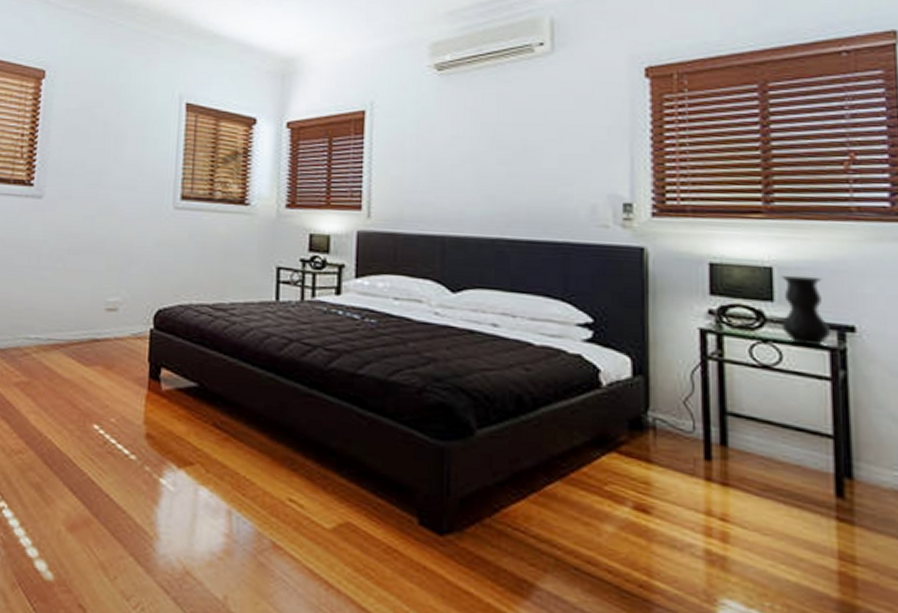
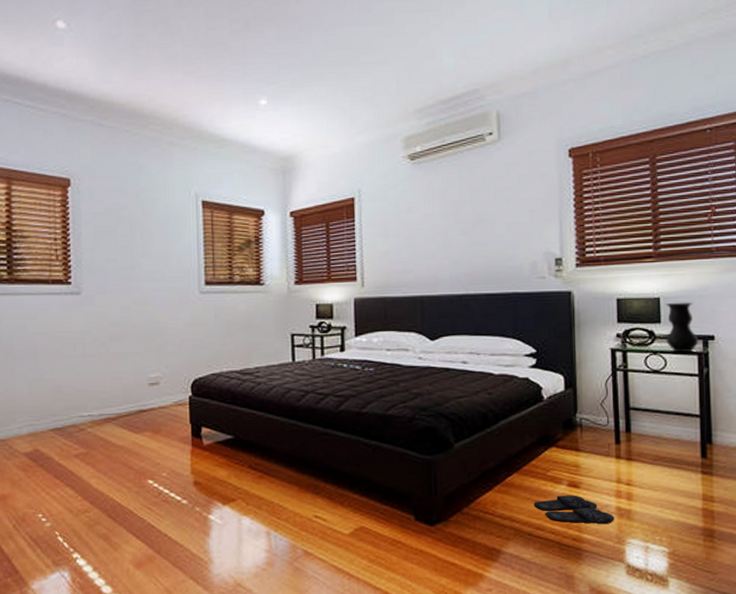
slippers: none [583,520,702,571] -> present [534,495,615,524]

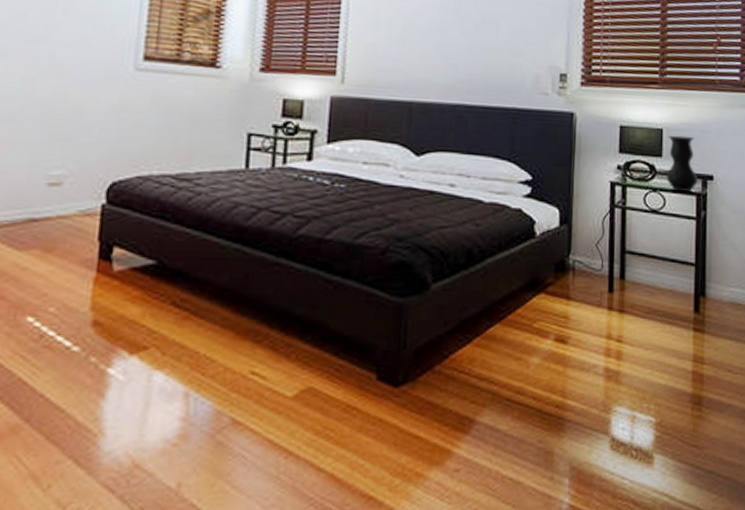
slippers: present [534,495,615,524] -> none [515,352,602,388]

